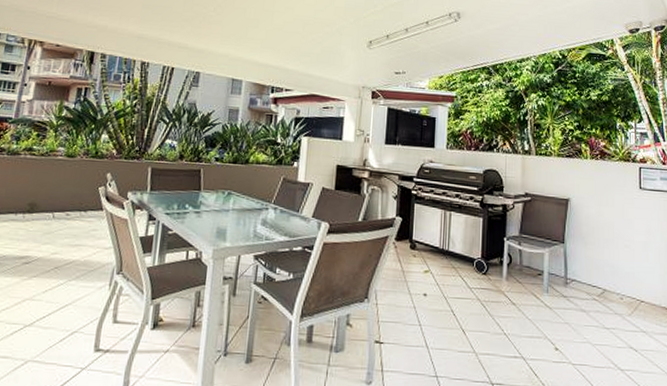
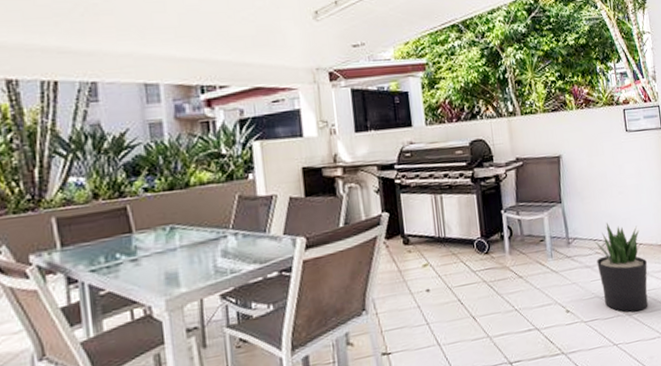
planter: none [593,272,647,369] -> present [594,222,648,313]

